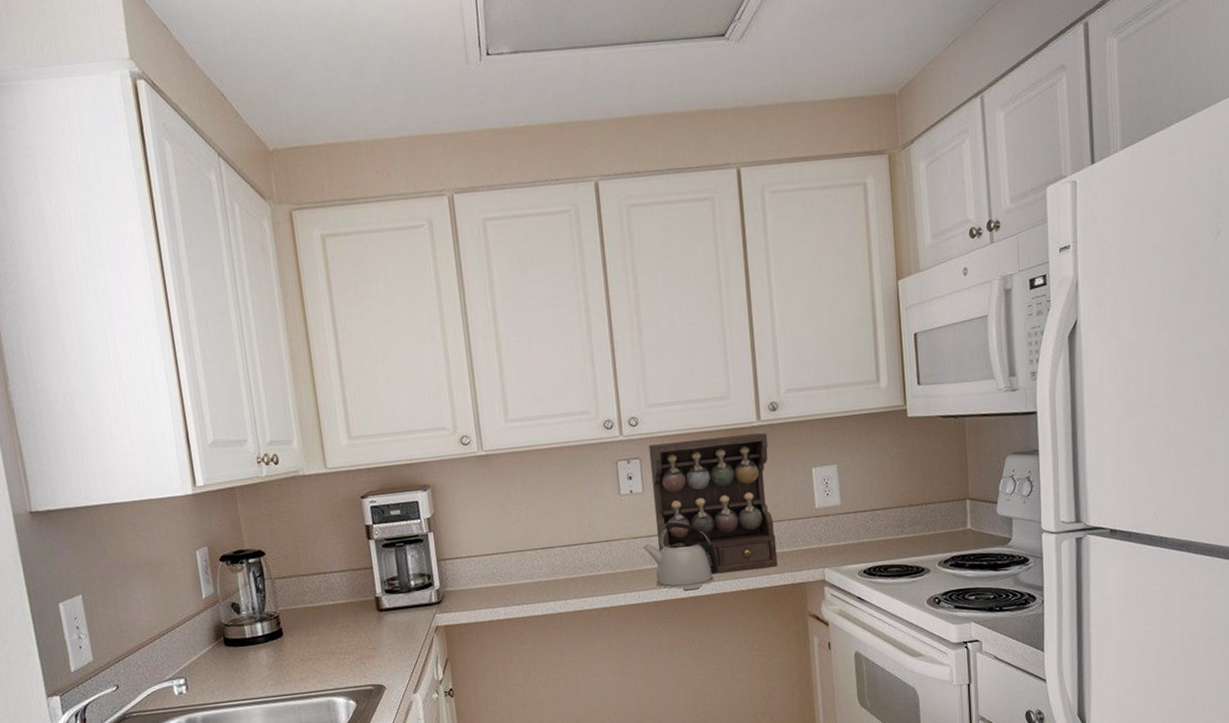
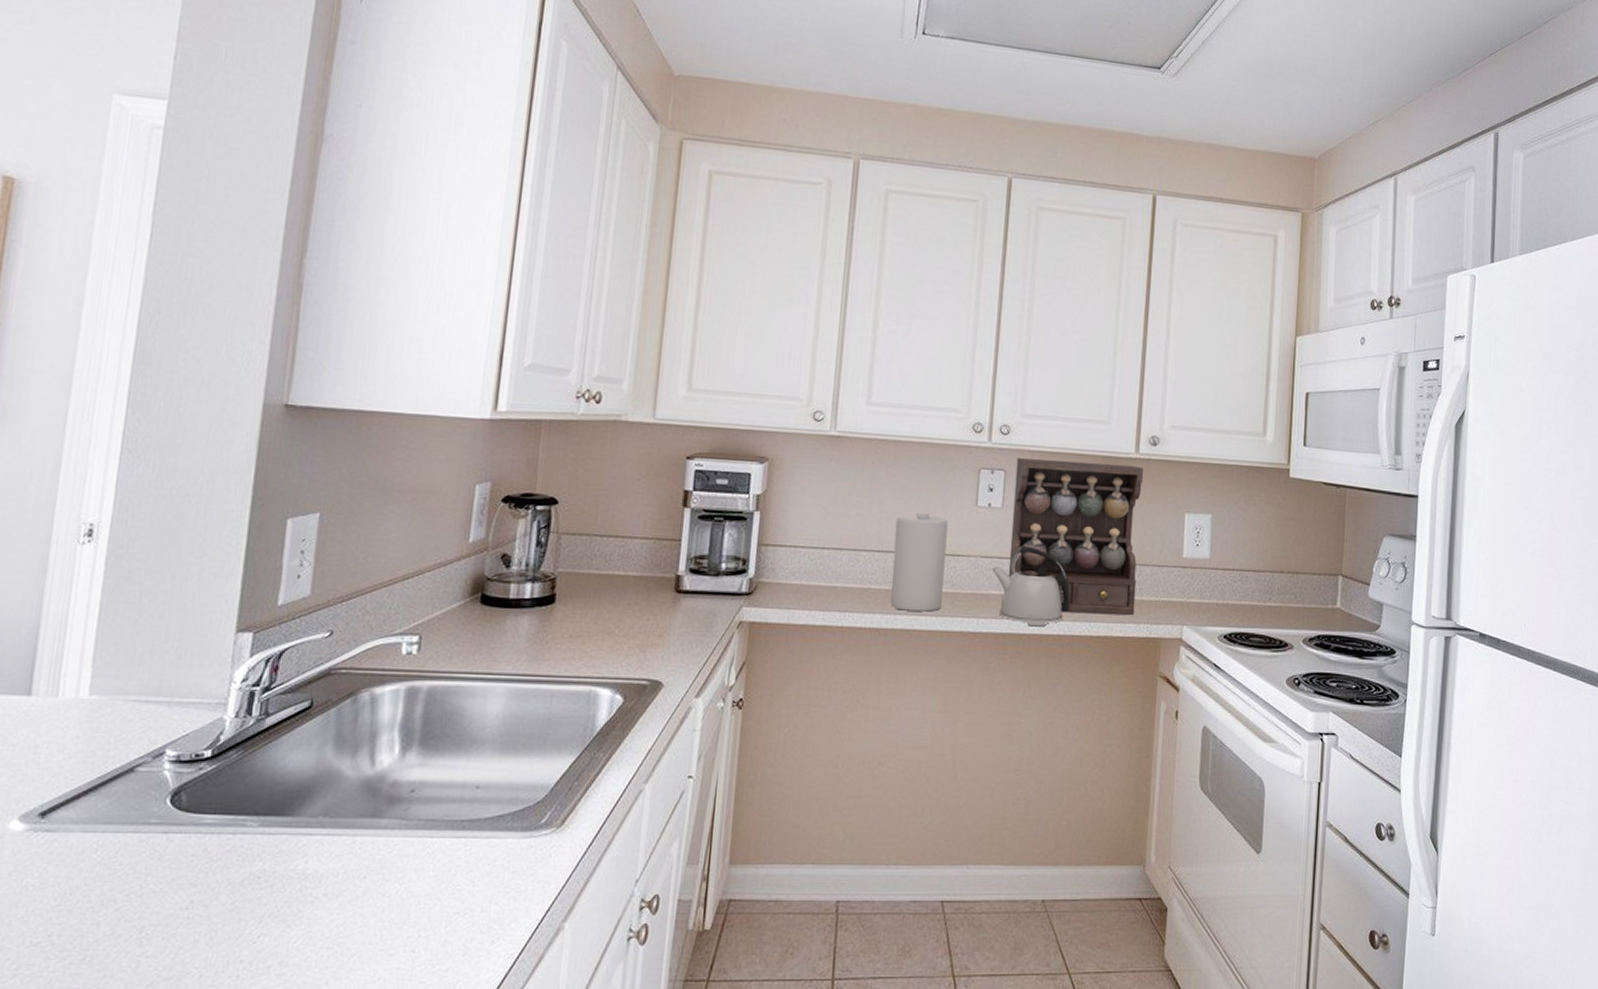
paper towel holder: none [551,508,605,596] -> present [890,512,948,612]

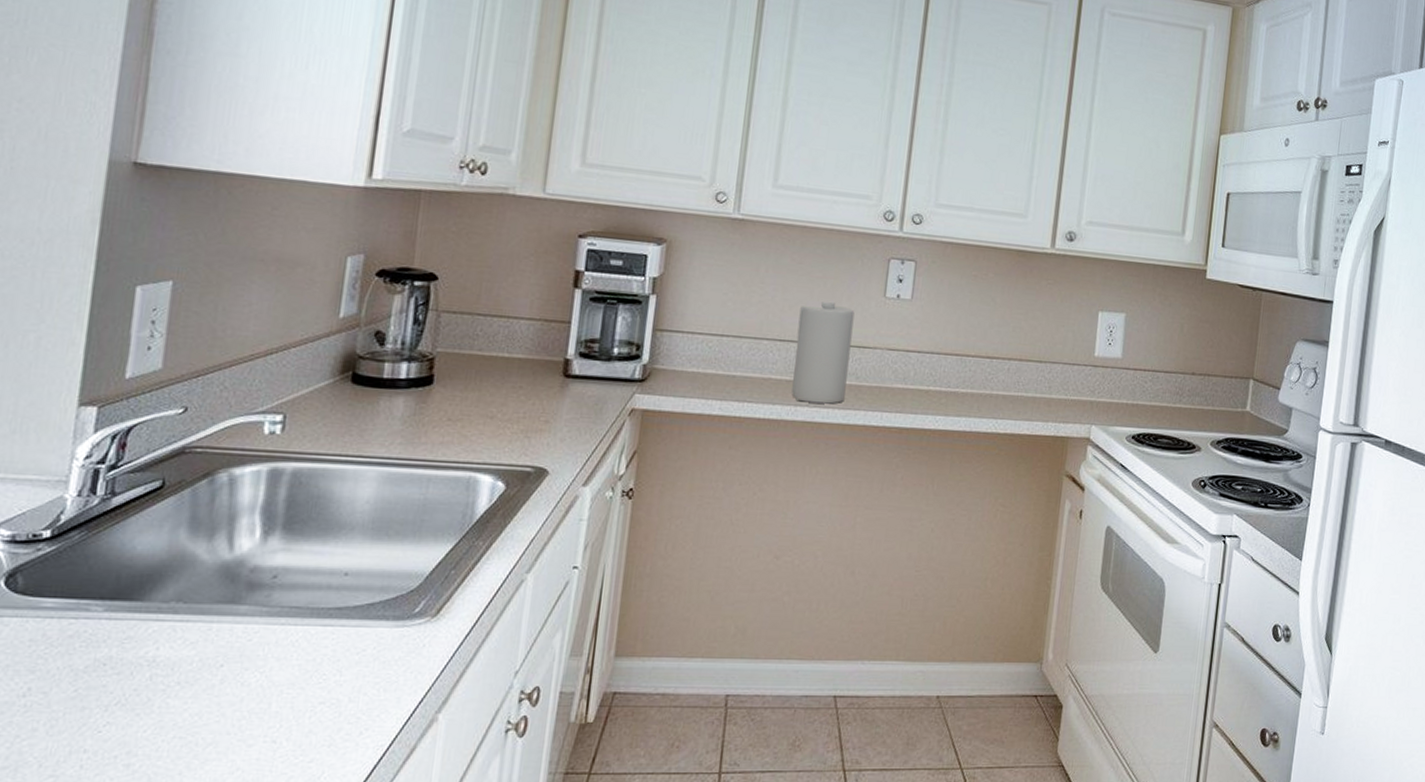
kettle: present [992,545,1071,627] -> none [898,338,978,423]
spice rack: present [1008,458,1144,615] -> none [914,249,1059,413]

